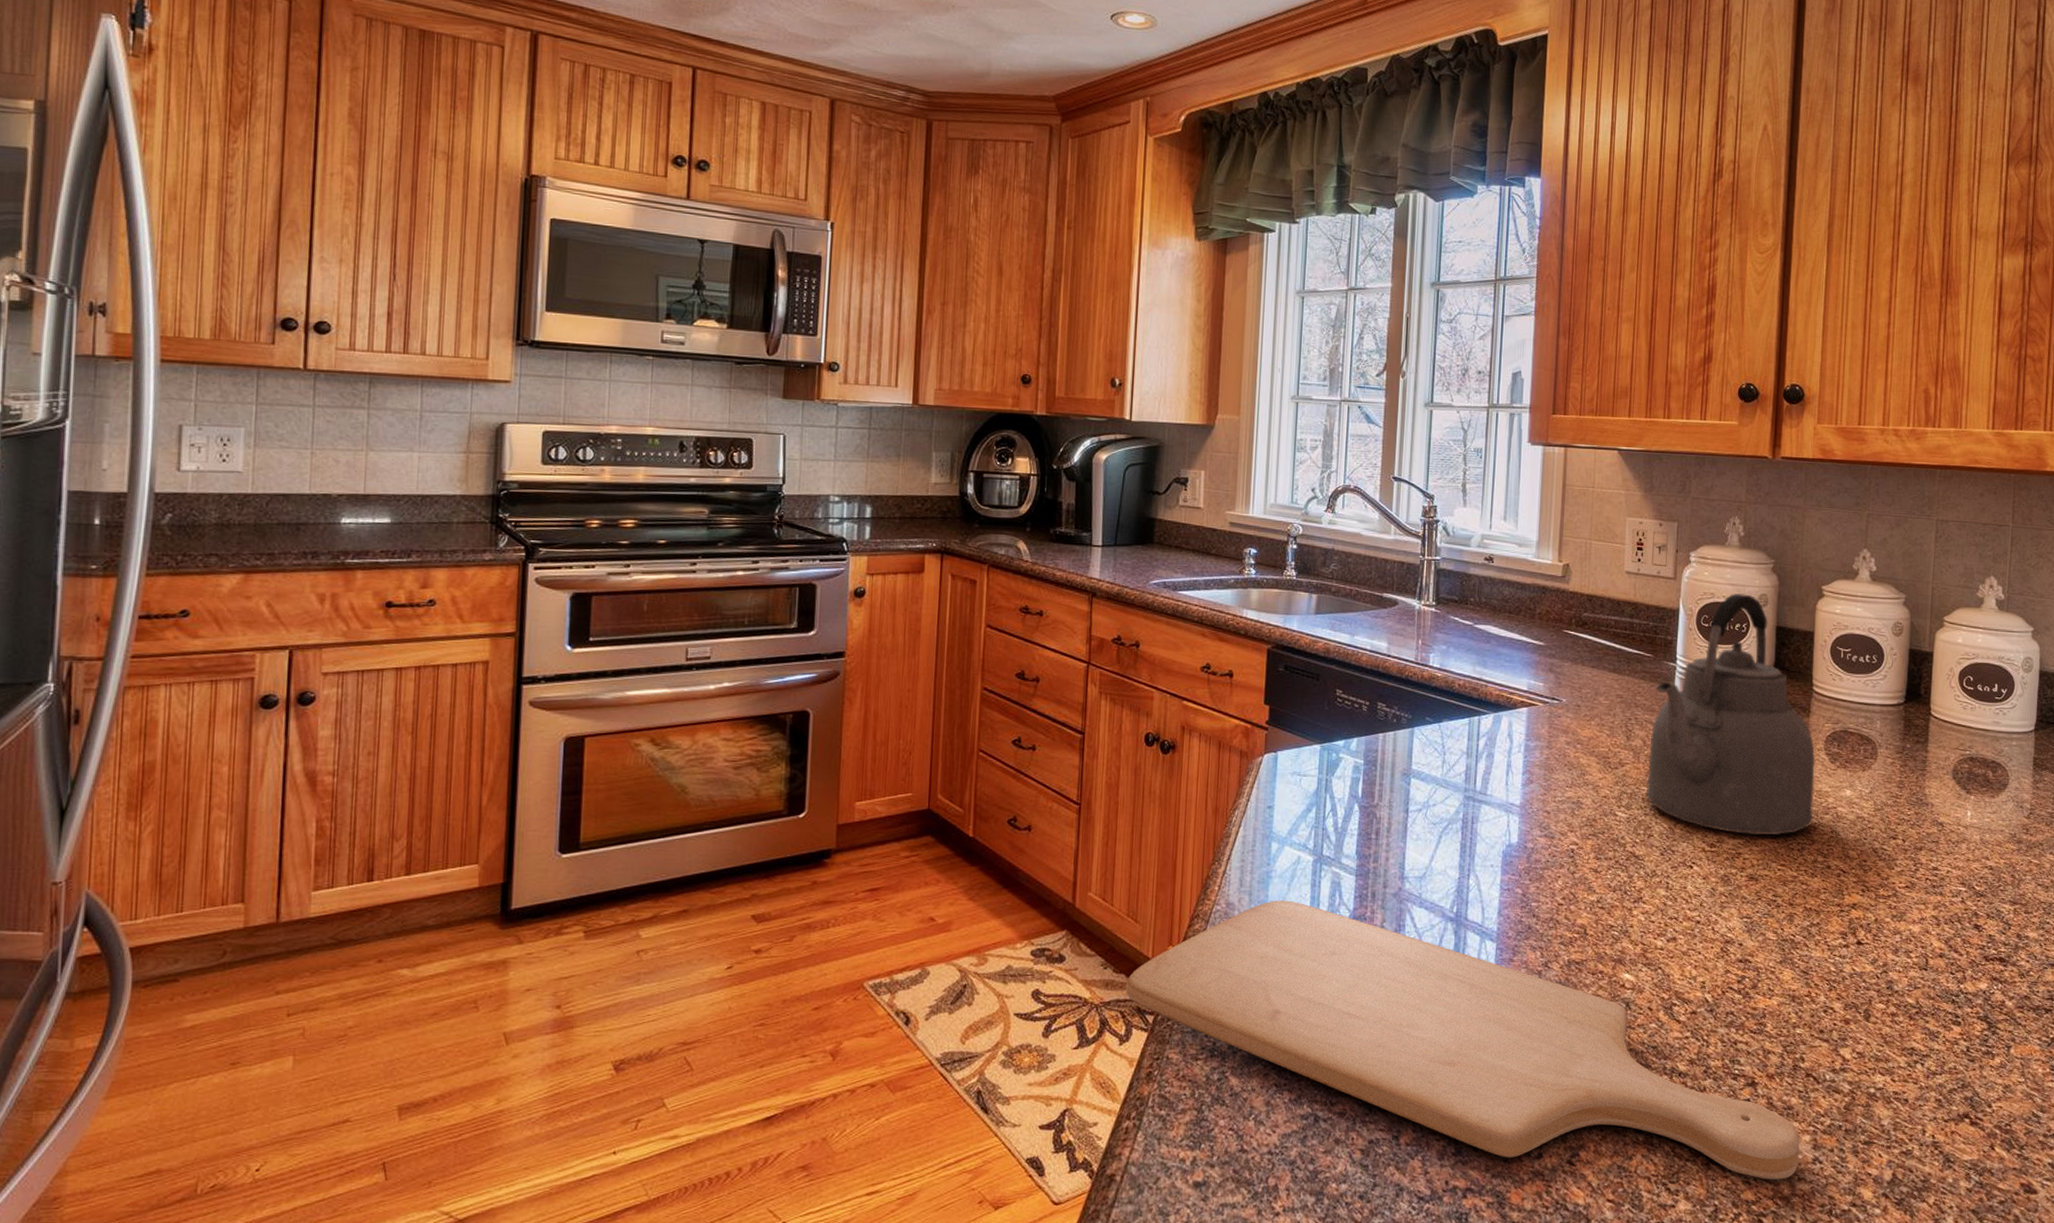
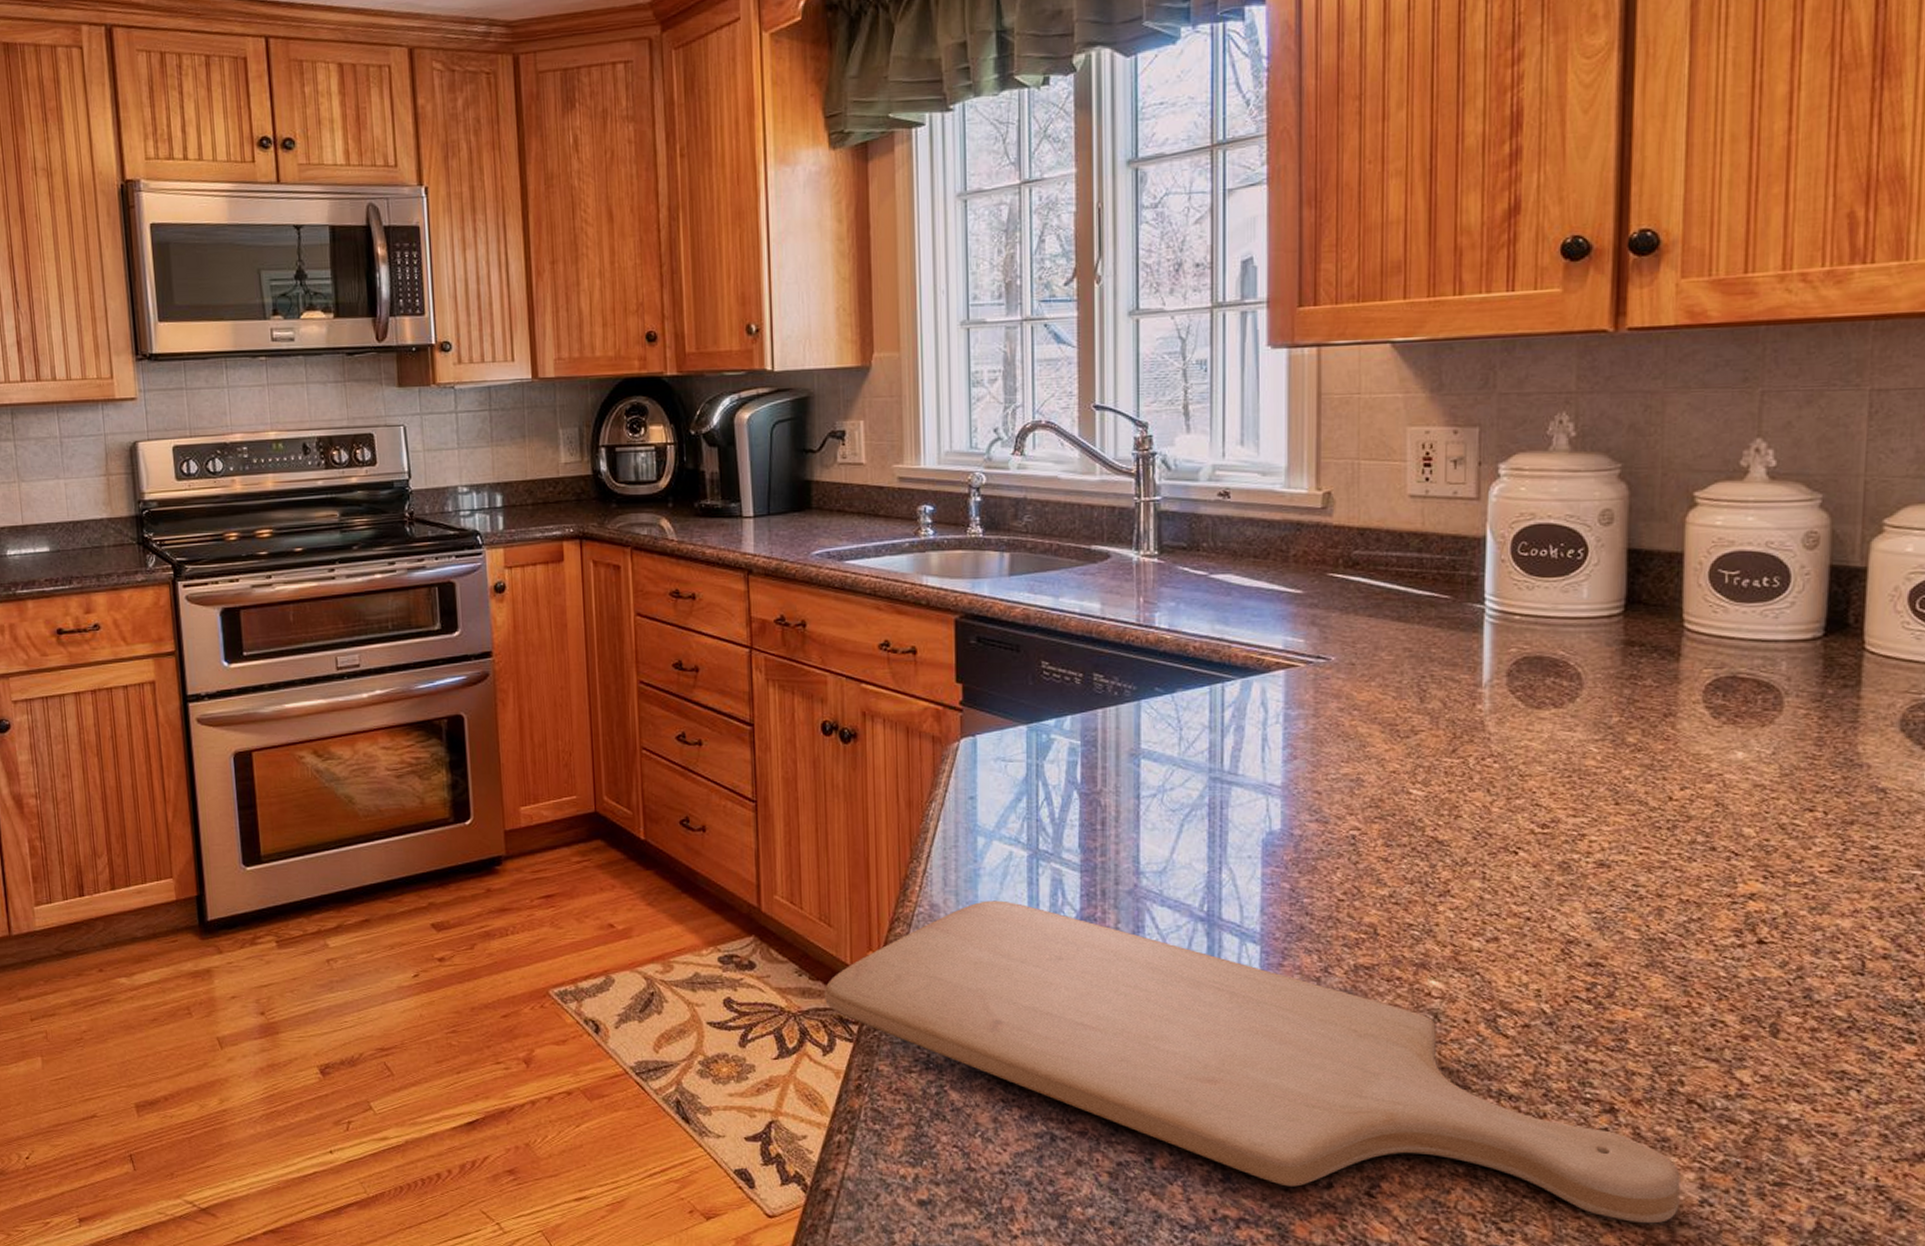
kettle: present [1646,593,1816,835] -> none [1449,511,1690,812]

